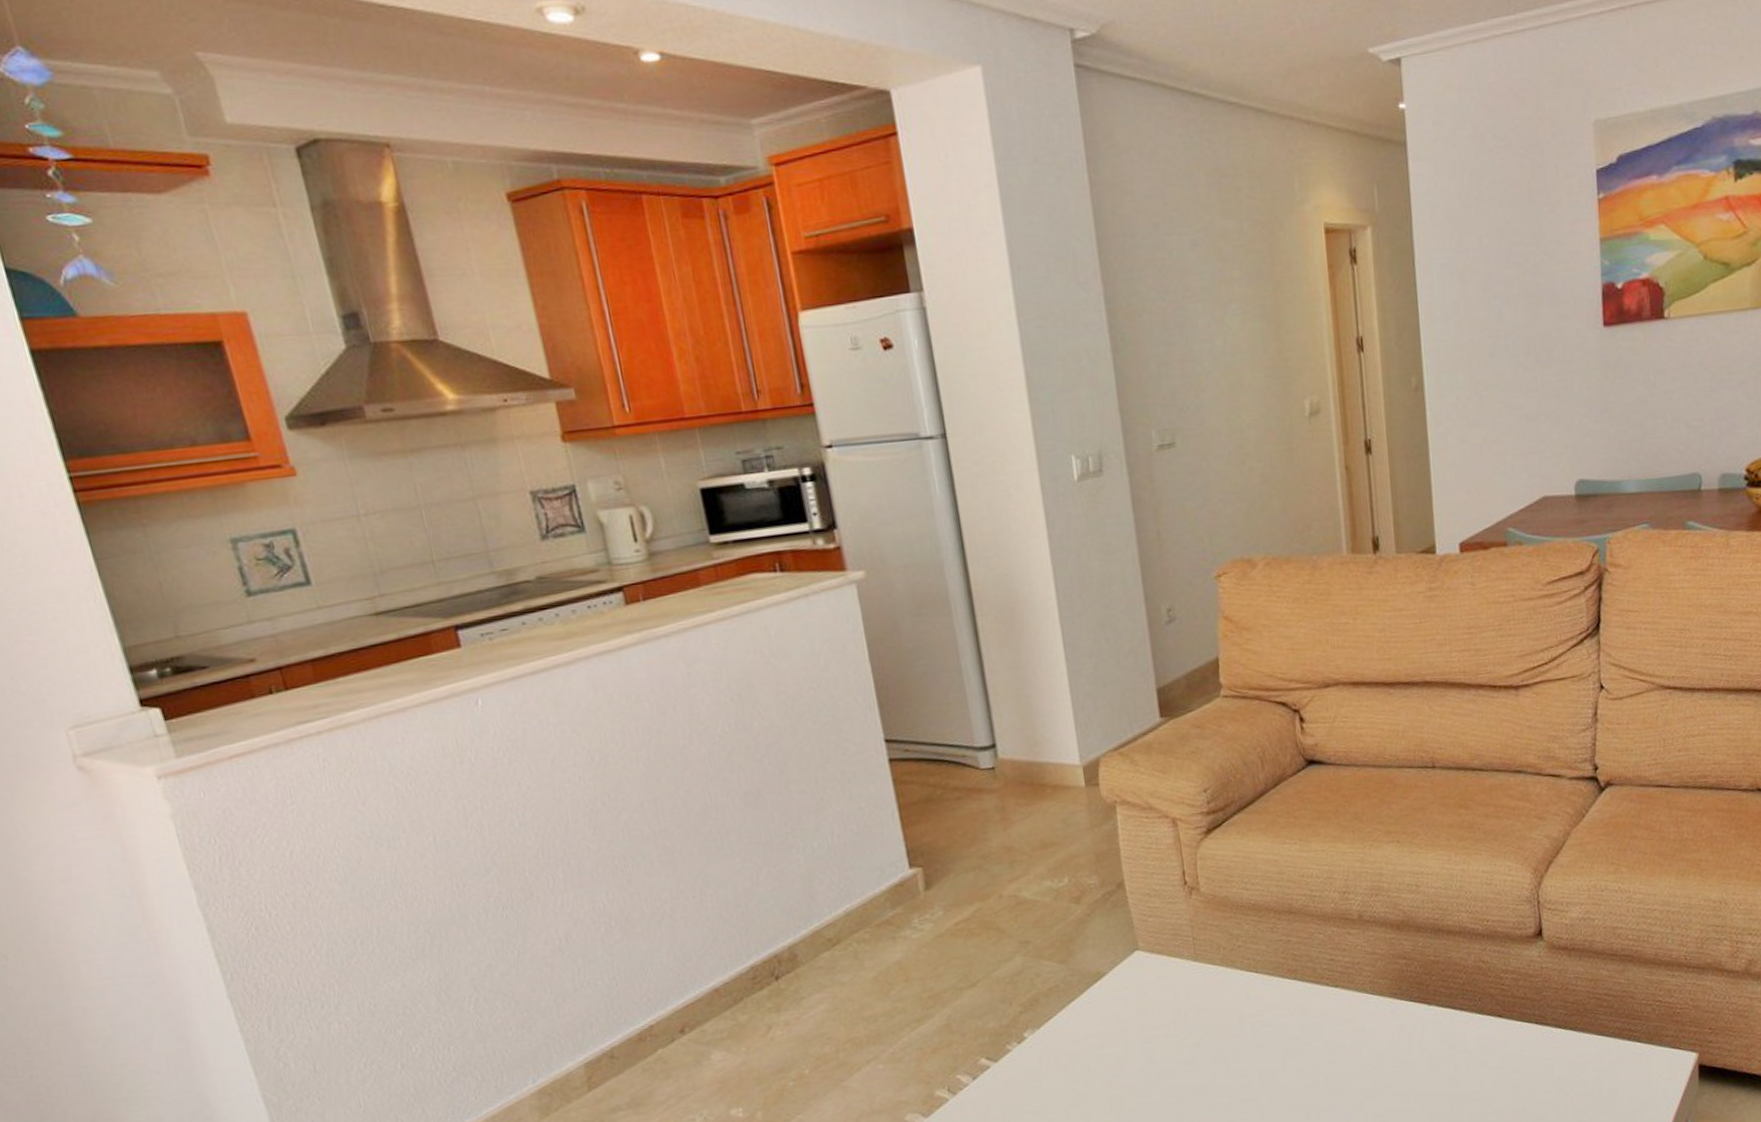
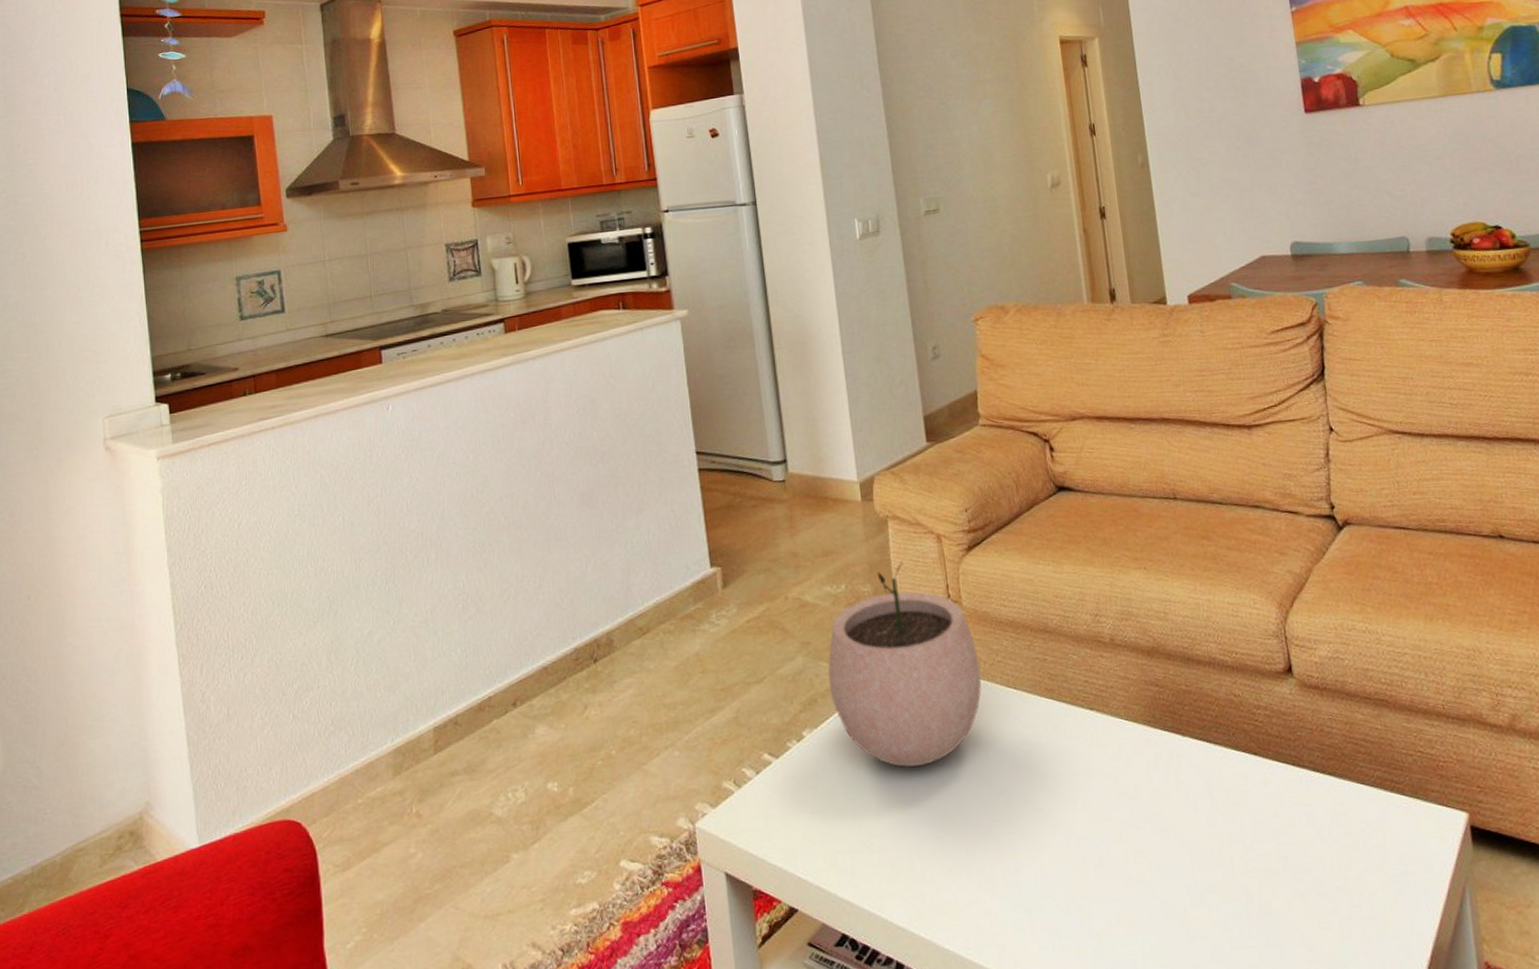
plant pot: none [1050,849,1221,1059] -> present [828,561,982,767]

